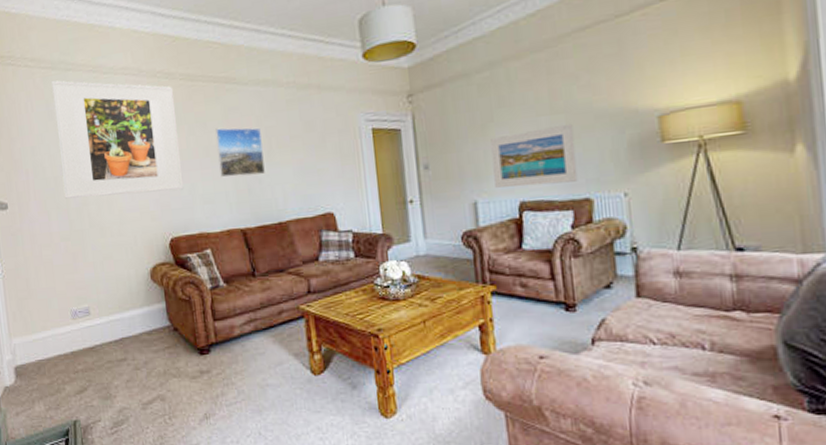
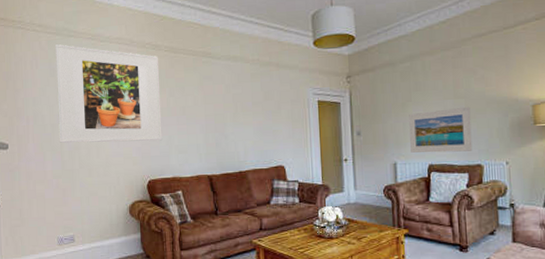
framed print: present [215,127,265,178] -> none [192,92,230,133]

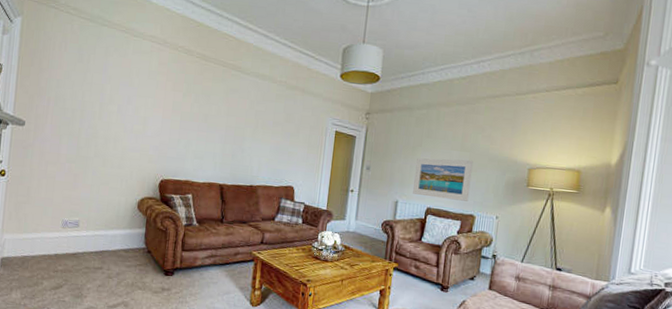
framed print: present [55,44,163,143] -> none [78,31,189,144]

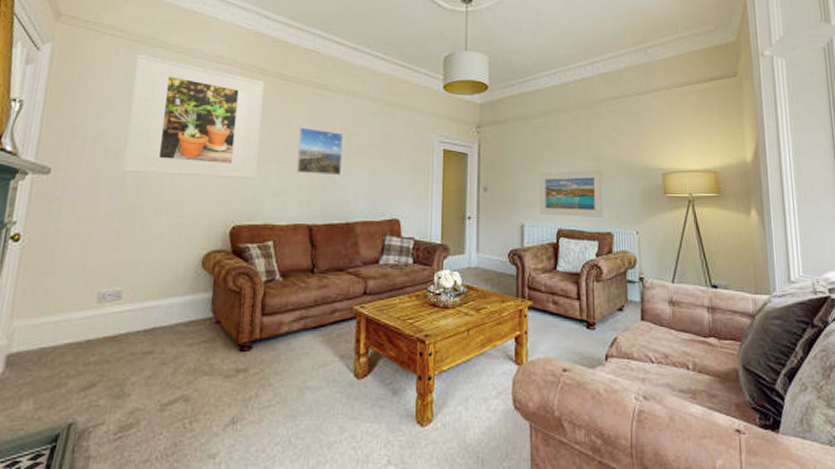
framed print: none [78,31,189,144] -> present [122,55,264,180]
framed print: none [212,102,252,147] -> present [296,127,343,176]

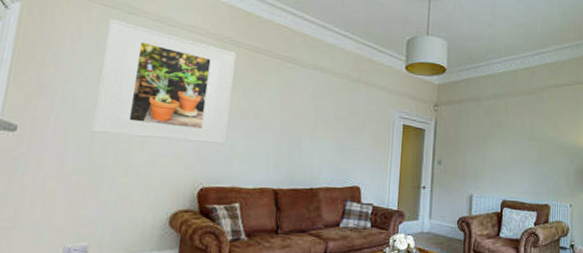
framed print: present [296,127,343,176] -> none [264,97,310,145]
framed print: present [540,169,603,217] -> none [487,148,543,191]

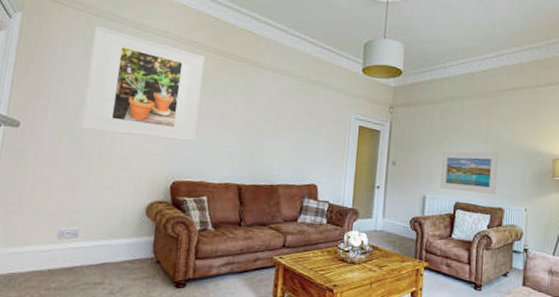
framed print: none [487,148,543,191] -> present [440,151,499,194]

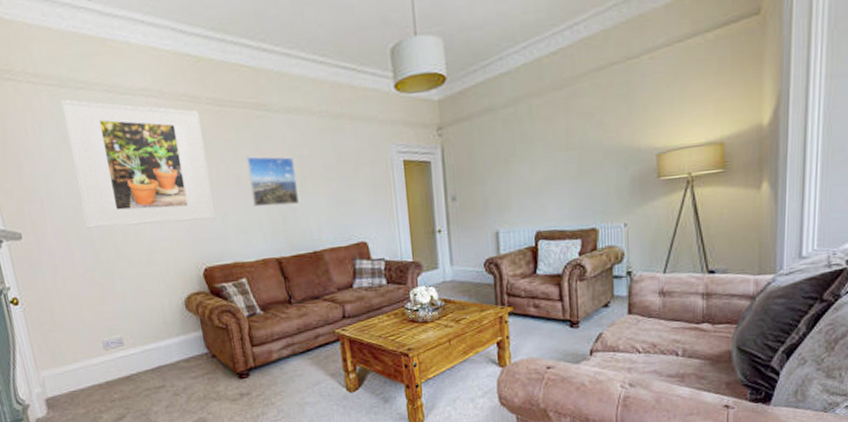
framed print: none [230,98,272,144] -> present [247,156,299,207]
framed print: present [440,151,499,194] -> none [513,159,587,219]

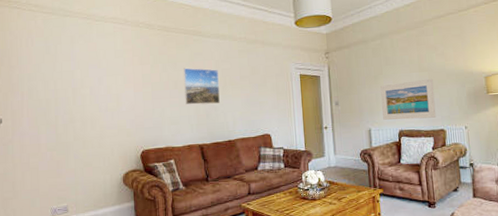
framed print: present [61,100,216,228] -> none [51,23,156,117]
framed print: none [513,159,587,219] -> present [380,78,436,120]

